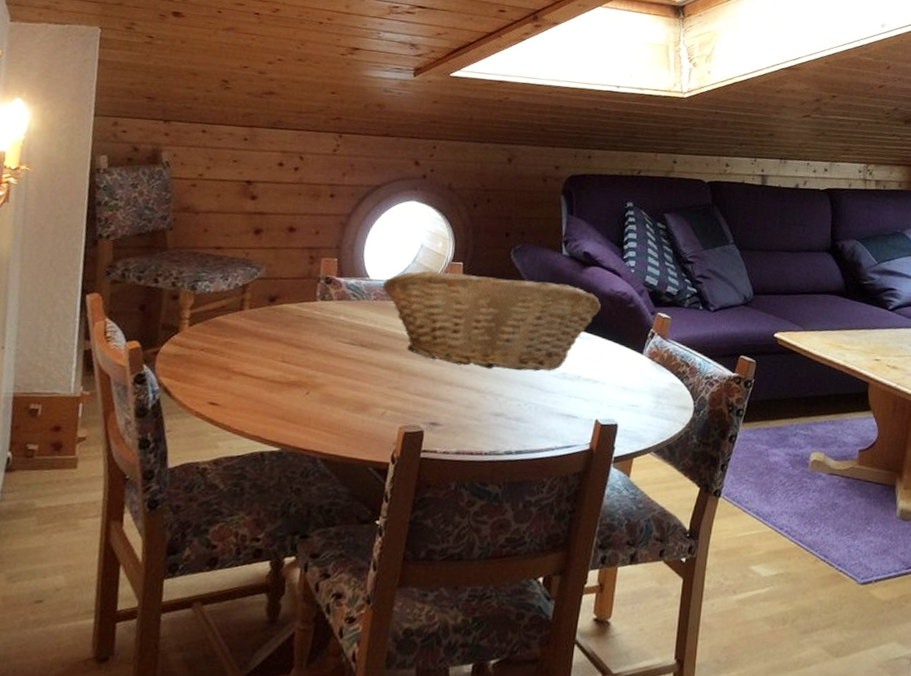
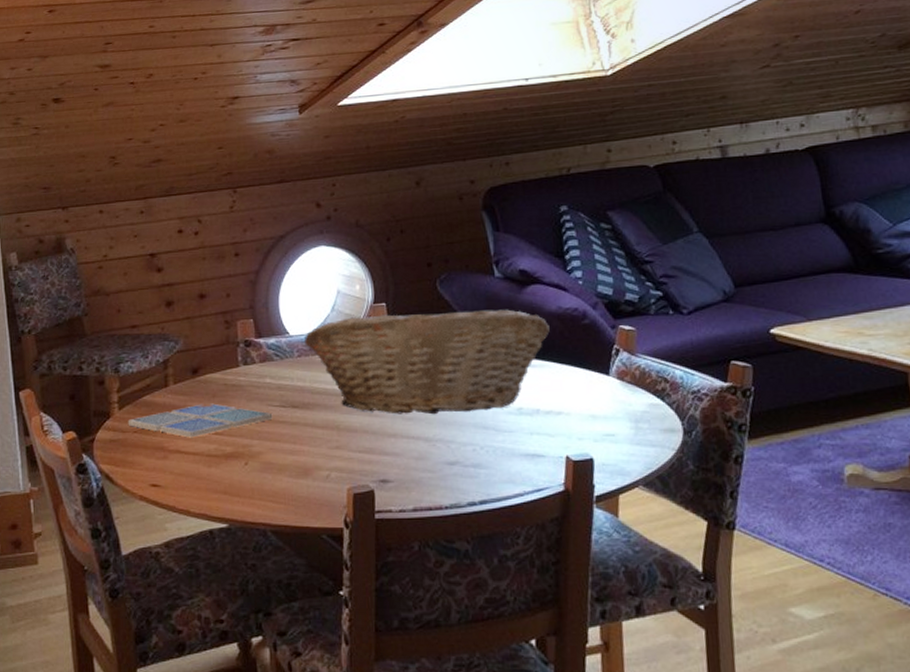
drink coaster: none [195,331,341,363] -> present [127,403,273,438]

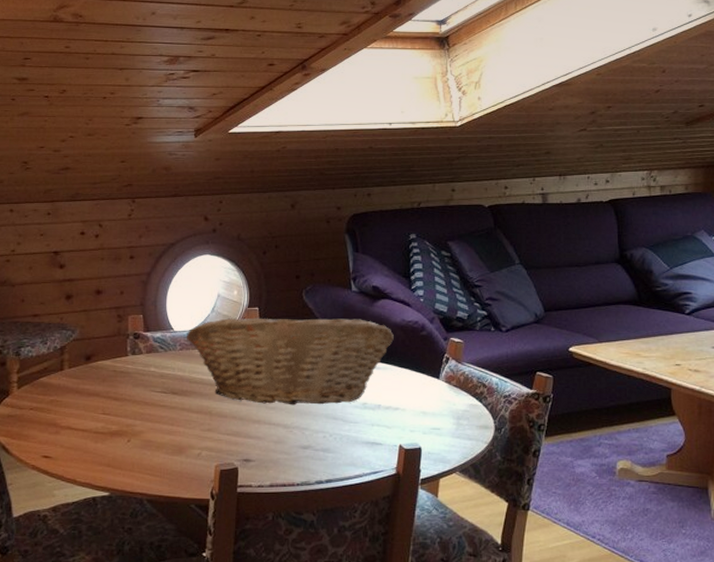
drink coaster: present [127,403,273,438] -> none [25,387,155,416]

